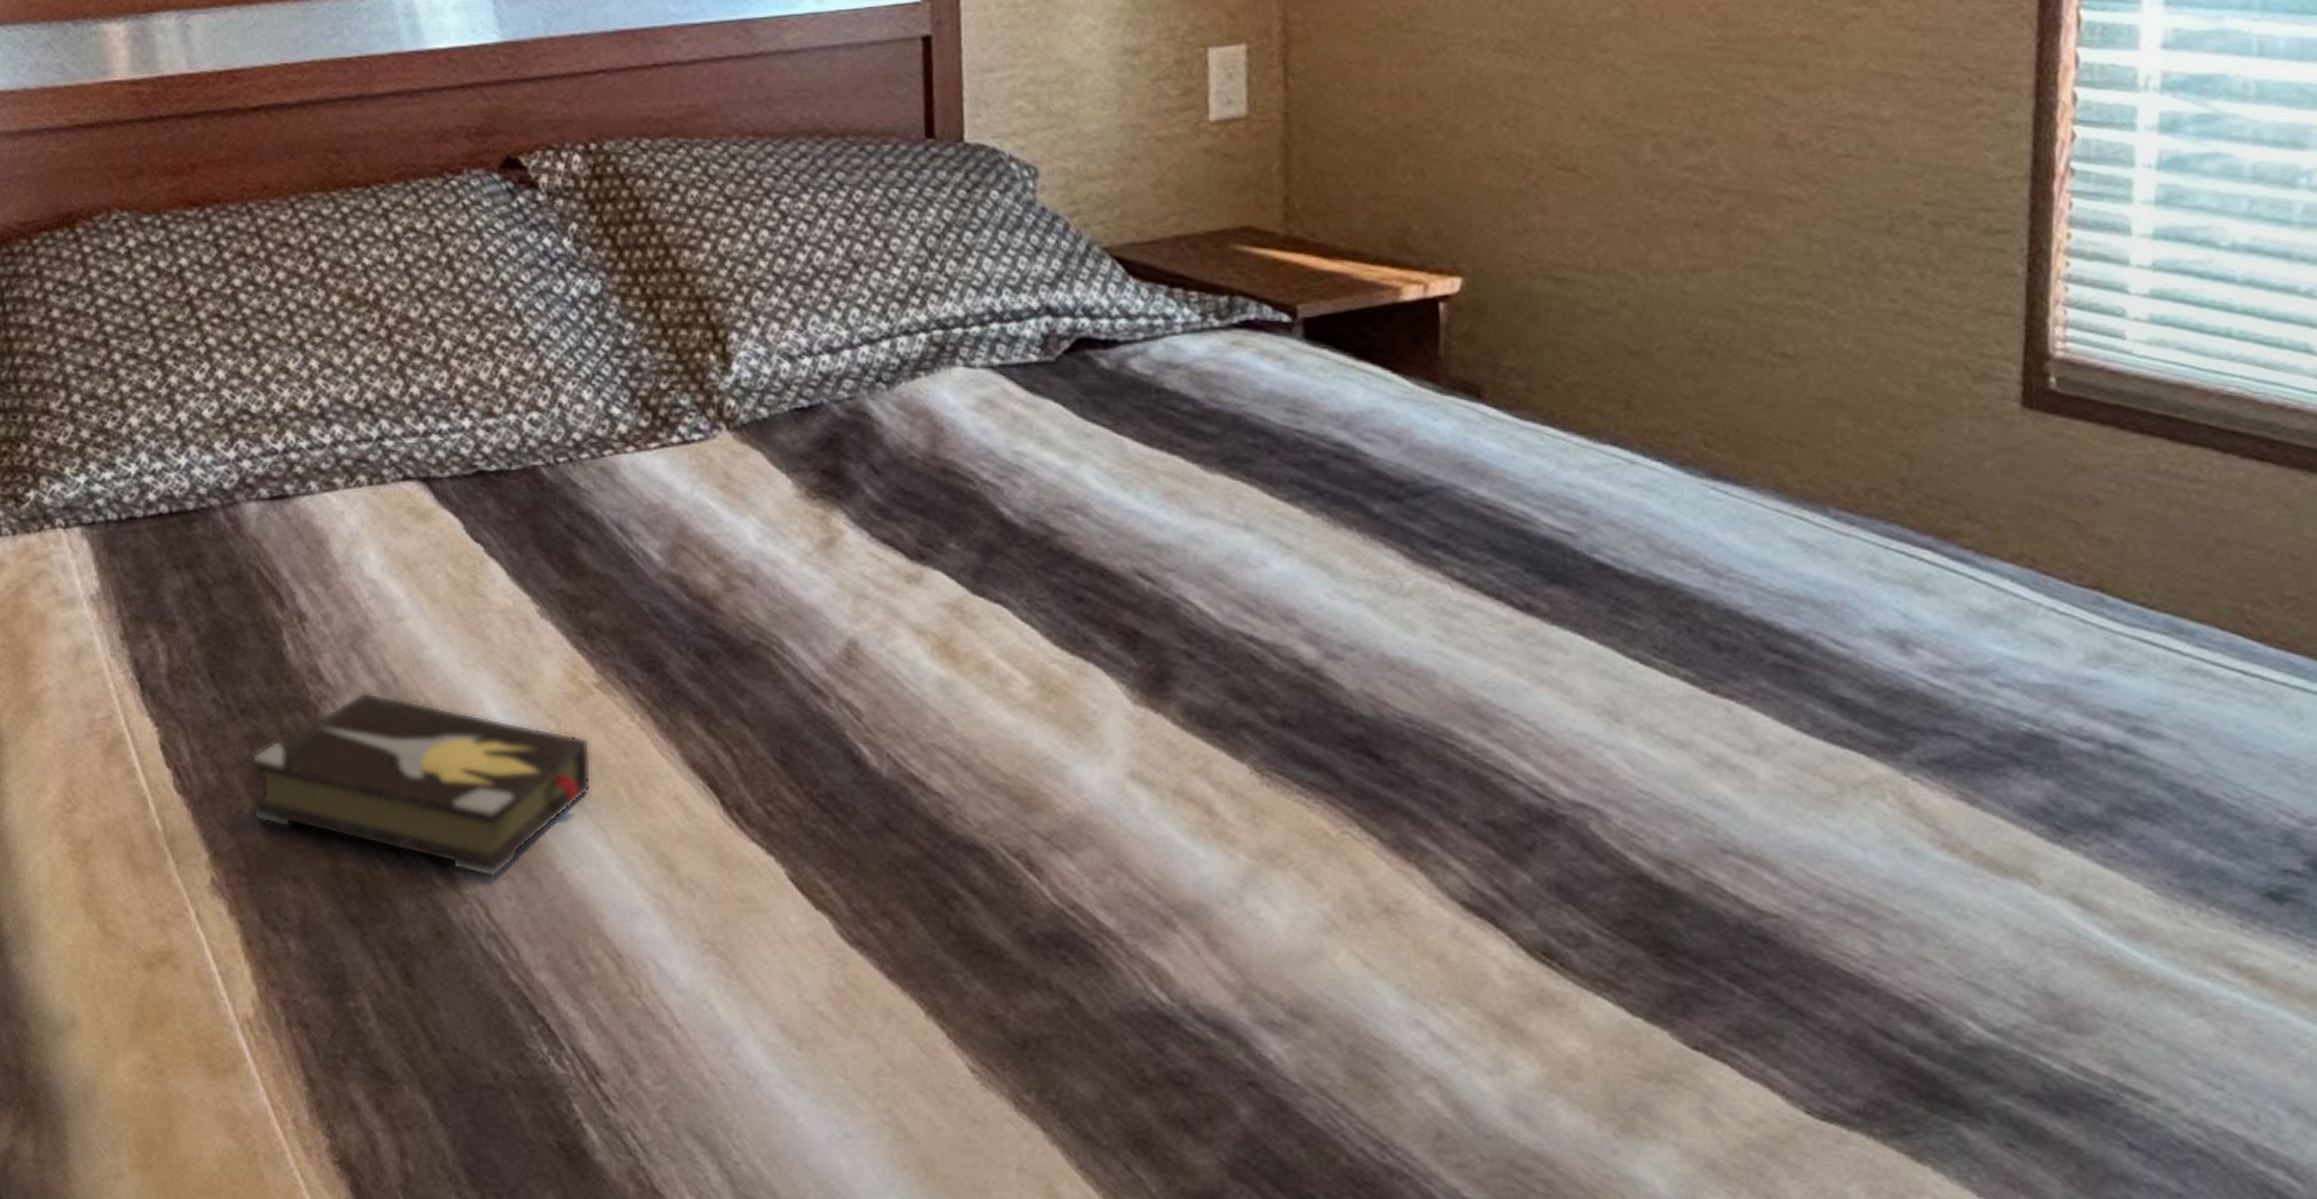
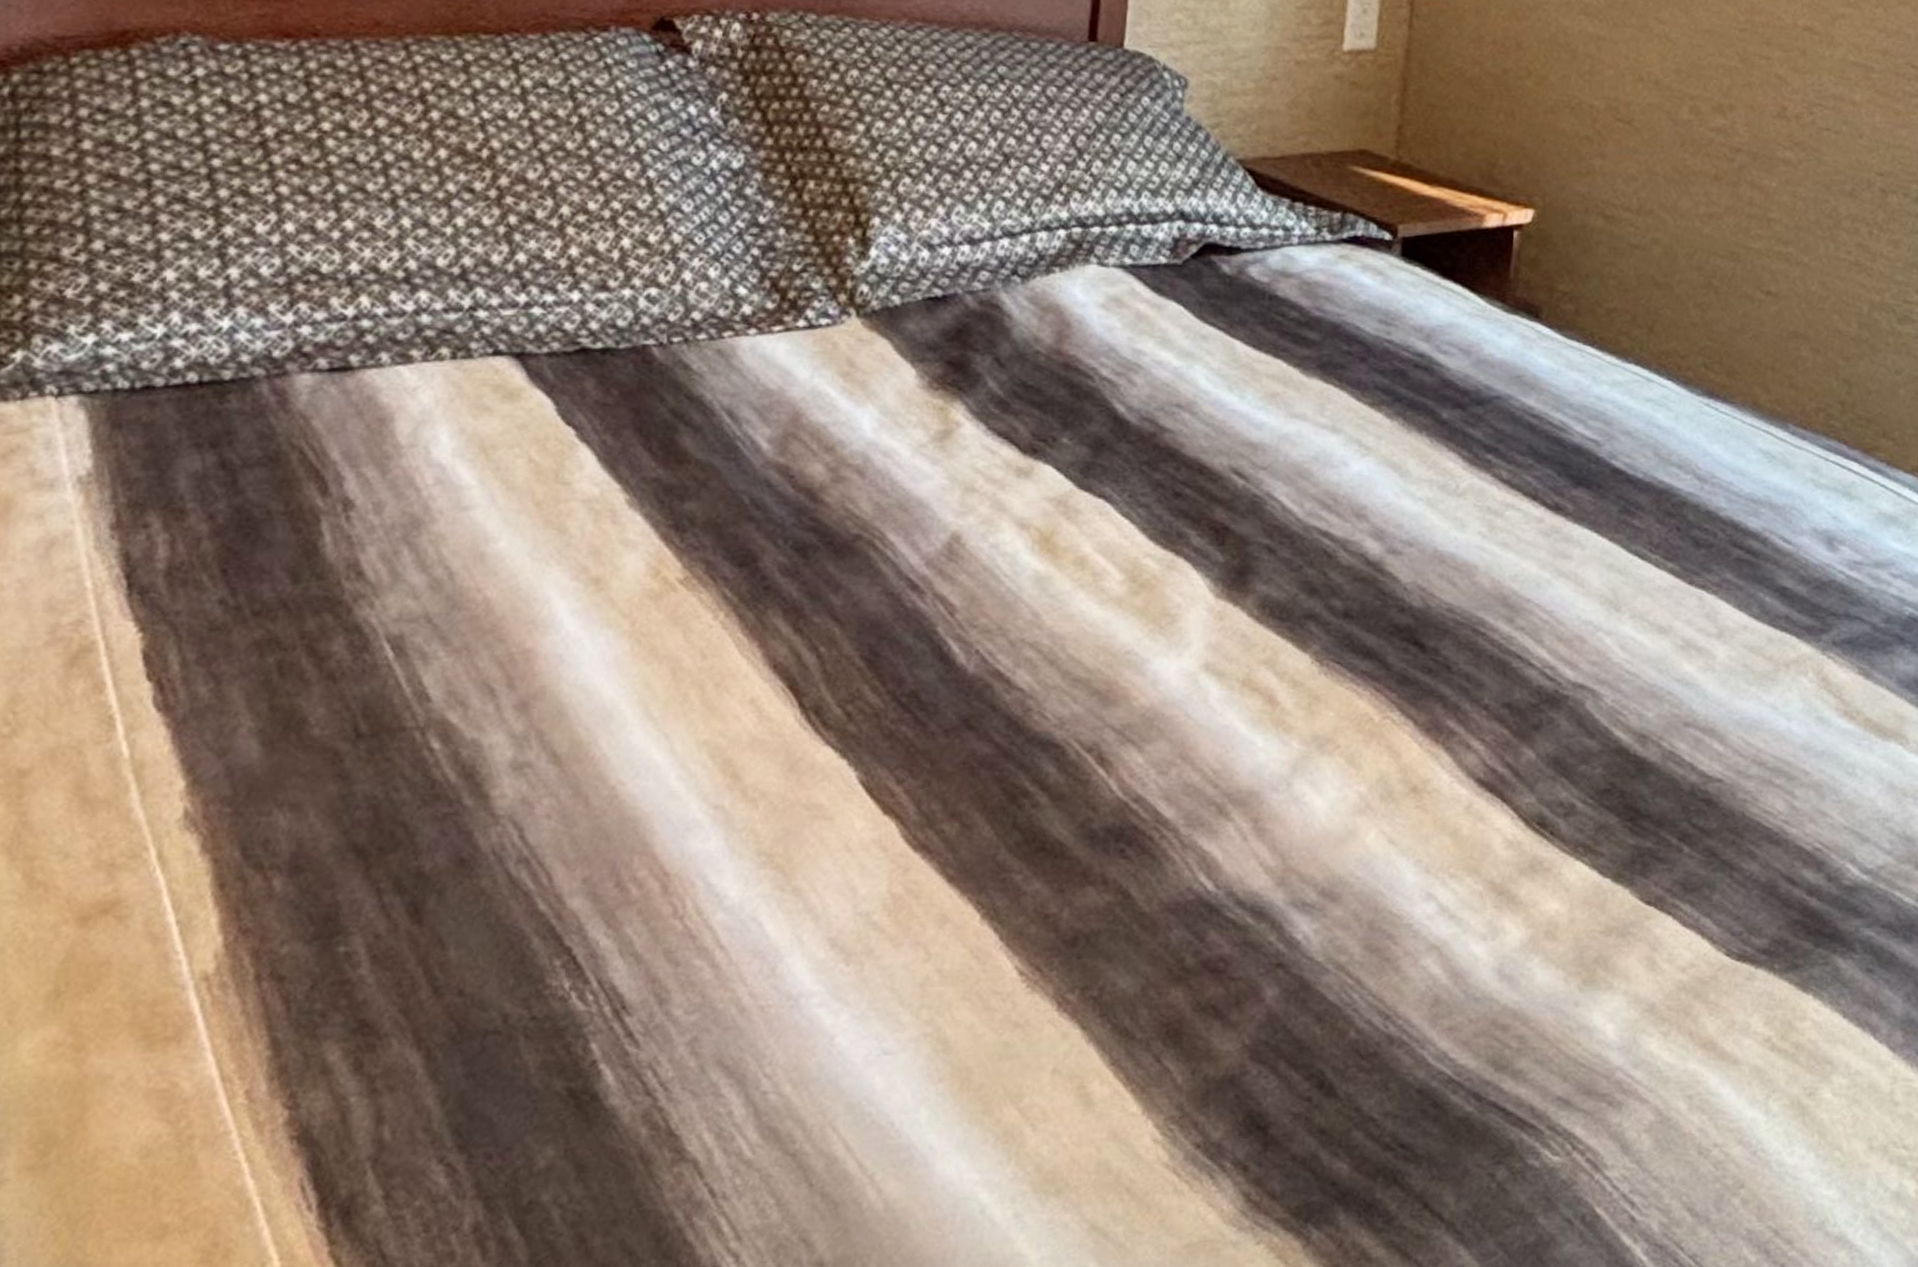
hardback book: present [251,691,592,878] -> none [251,589,666,795]

